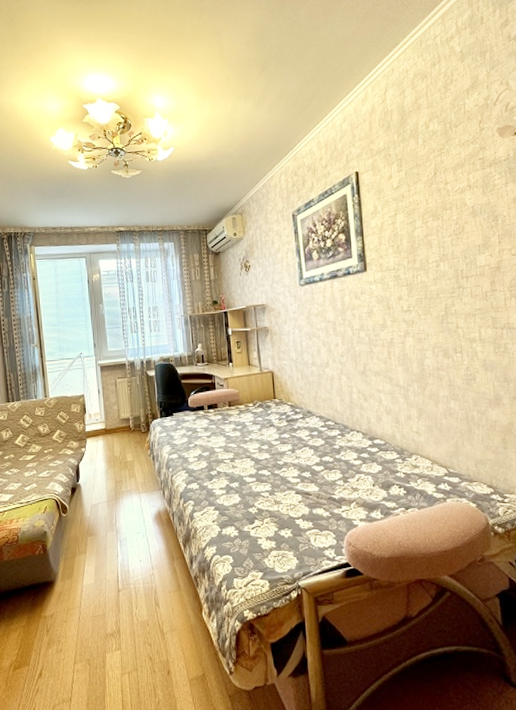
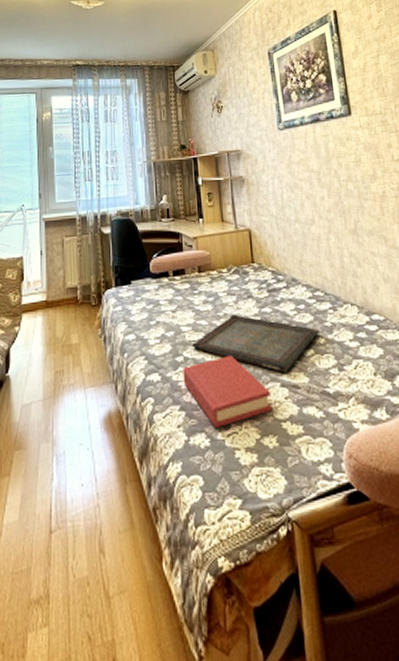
hardback book: none [216,470,288,523] -> present [183,355,272,428]
serving tray: none [223,439,329,484] -> present [192,314,319,373]

